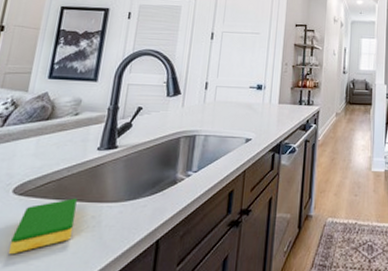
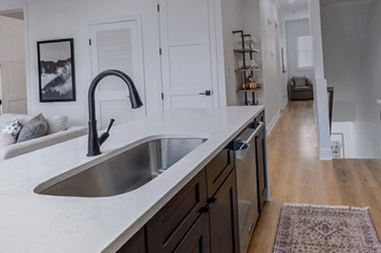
dish sponge: present [9,198,77,254] -> none [40,194,81,237]

